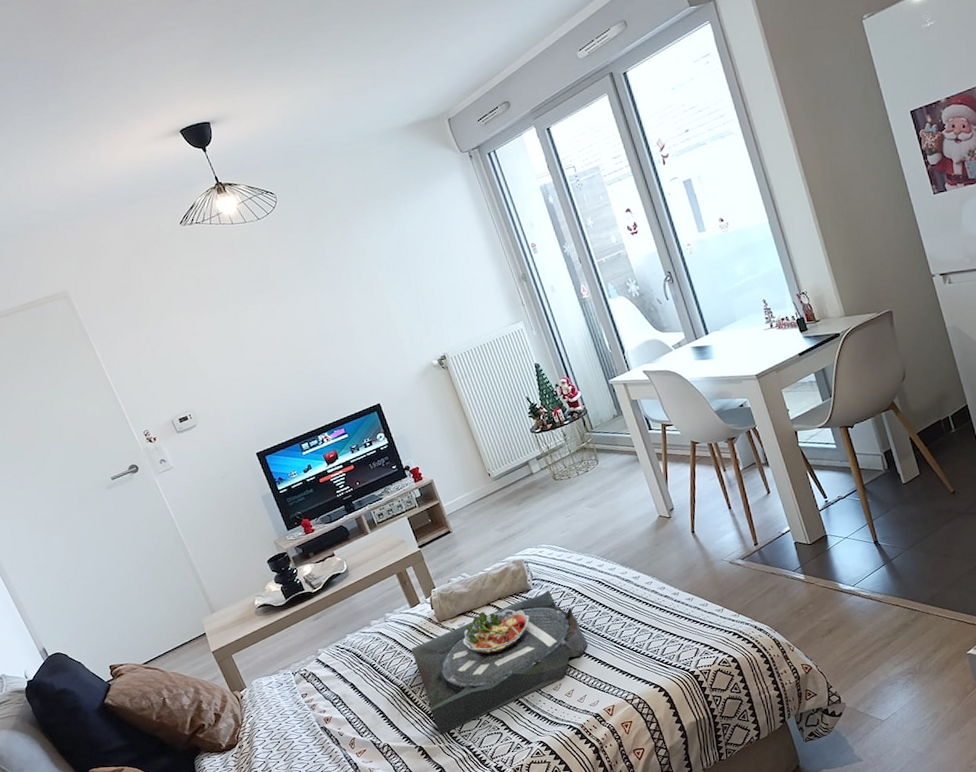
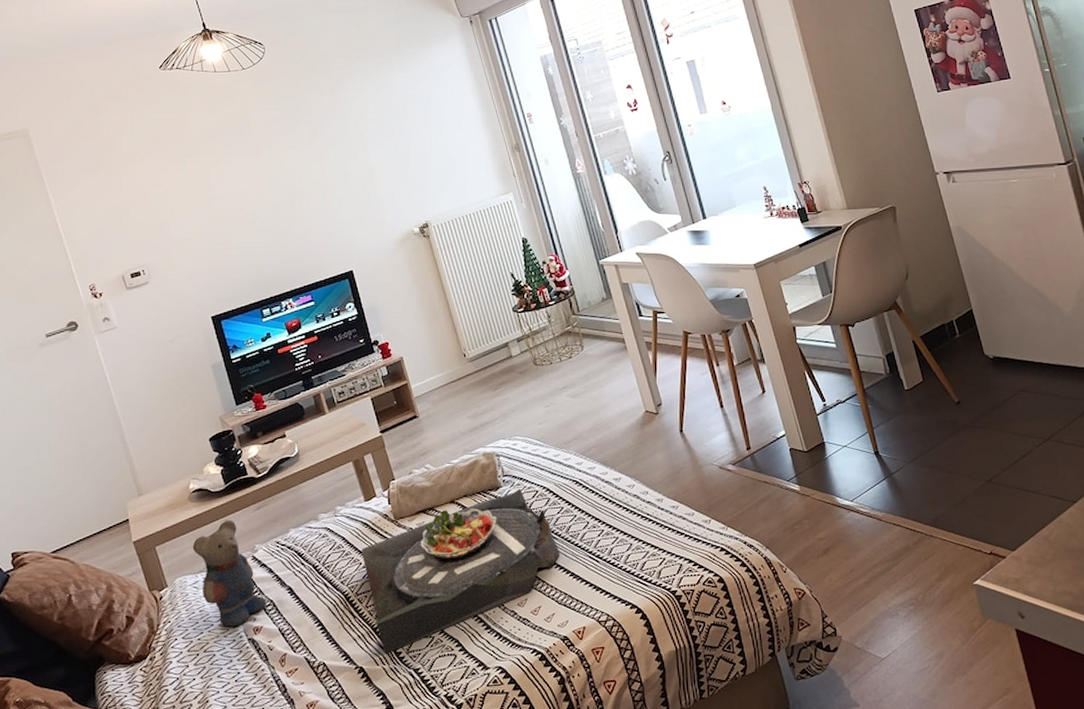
teddy bear: none [263,629,334,718] -> present [192,519,267,627]

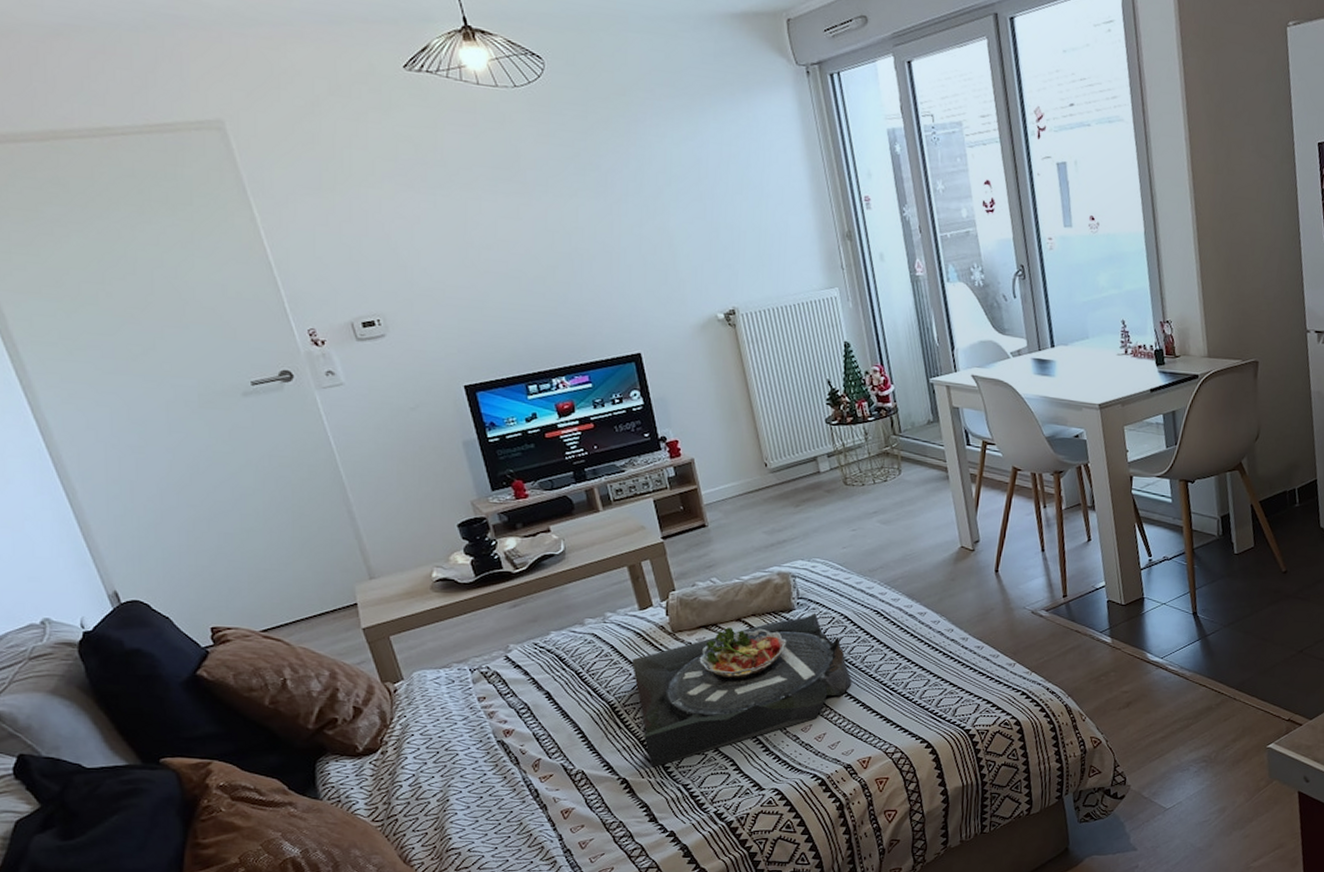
teddy bear: present [192,519,267,627] -> none [434,615,521,727]

